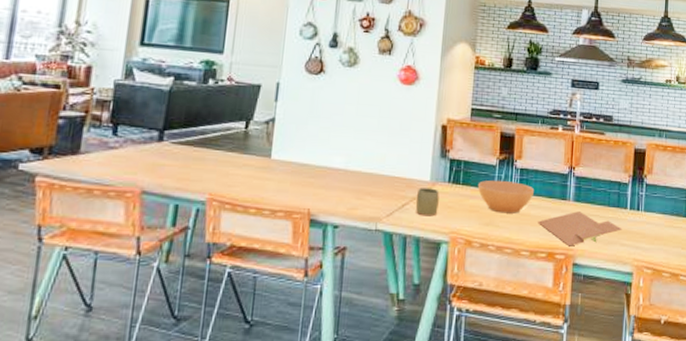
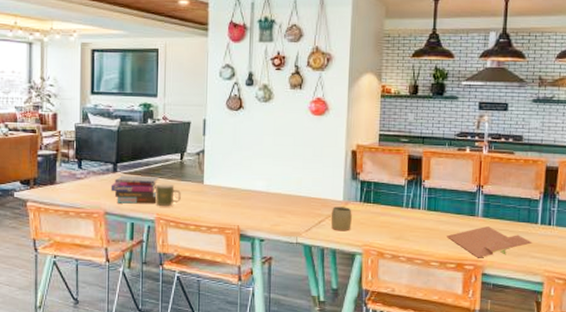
books: none [152,145,217,182] -> present [110,175,160,204]
mug: none [209,156,242,184] -> present [156,183,181,206]
bowl: present [477,180,535,214] -> none [387,198,443,229]

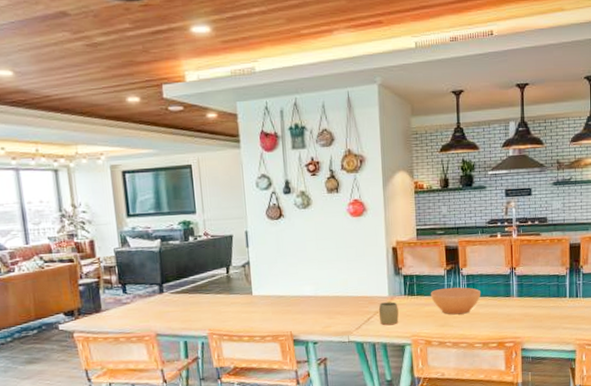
books: present [110,175,160,204] -> none [159,293,208,324]
mug: present [156,183,181,206] -> none [205,298,231,322]
bowl: none [387,198,443,229] -> present [430,287,481,315]
papers: present [447,226,533,258] -> none [487,305,564,335]

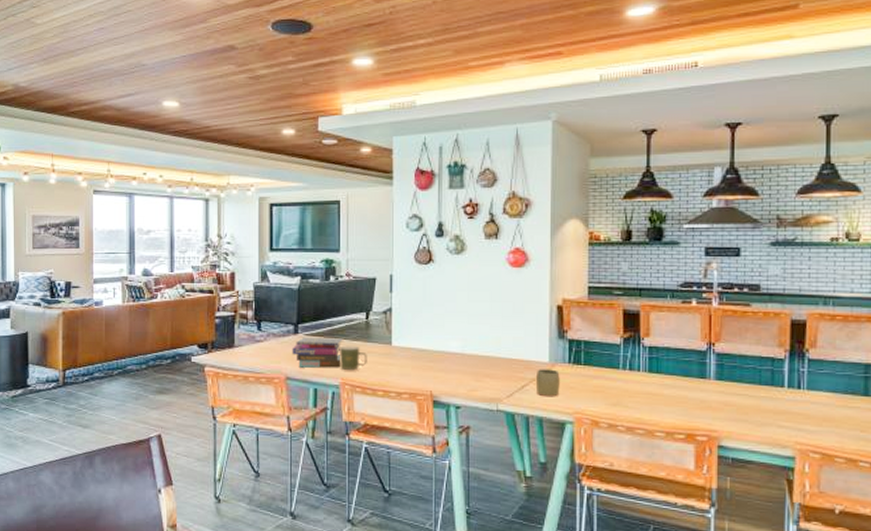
books: none [159,293,208,324] -> present [292,337,344,368]
mug: none [205,298,231,322] -> present [340,345,367,370]
bowl: present [430,287,481,315] -> none [601,359,667,394]

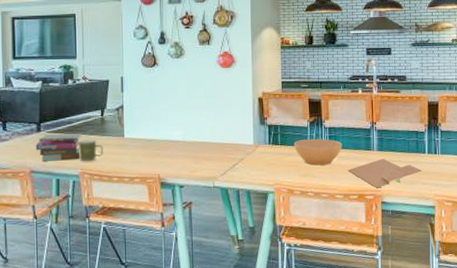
mug: present [535,369,560,397] -> none [243,150,263,173]
bowl: none [601,359,667,394] -> present [293,138,343,165]
papers: none [673,391,779,428] -> present [348,159,423,188]

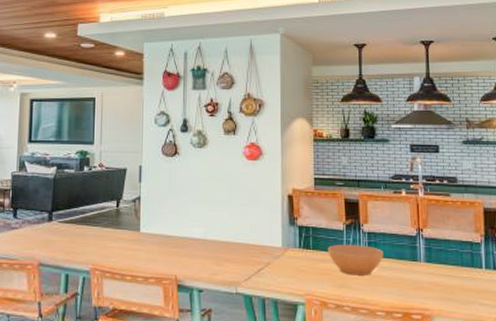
books: present [35,134,82,161] -> none [45,224,96,254]
mug: present [79,139,103,161] -> none [91,232,117,256]
papers: present [348,159,423,188] -> none [390,272,480,307]

